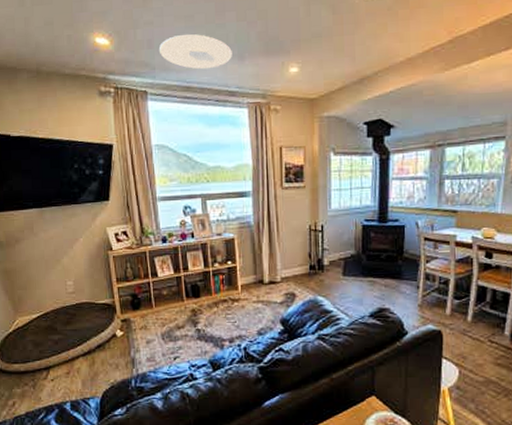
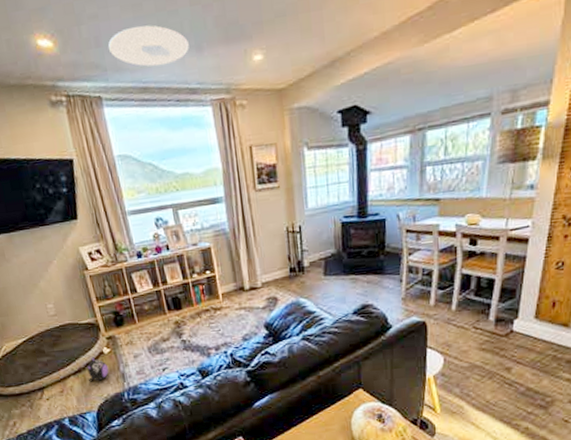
plush toy: none [96,339,119,365] -> present [87,357,109,382]

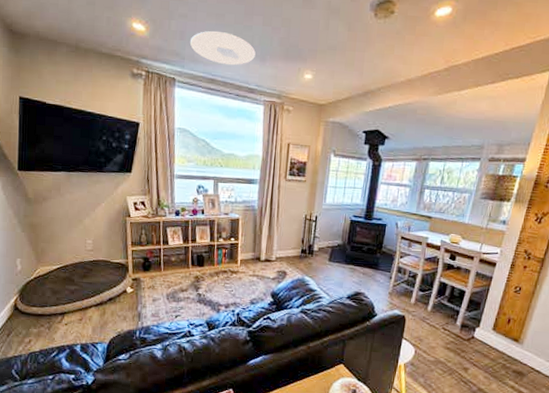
plush toy: present [87,357,109,382] -> none [107,293,128,316]

